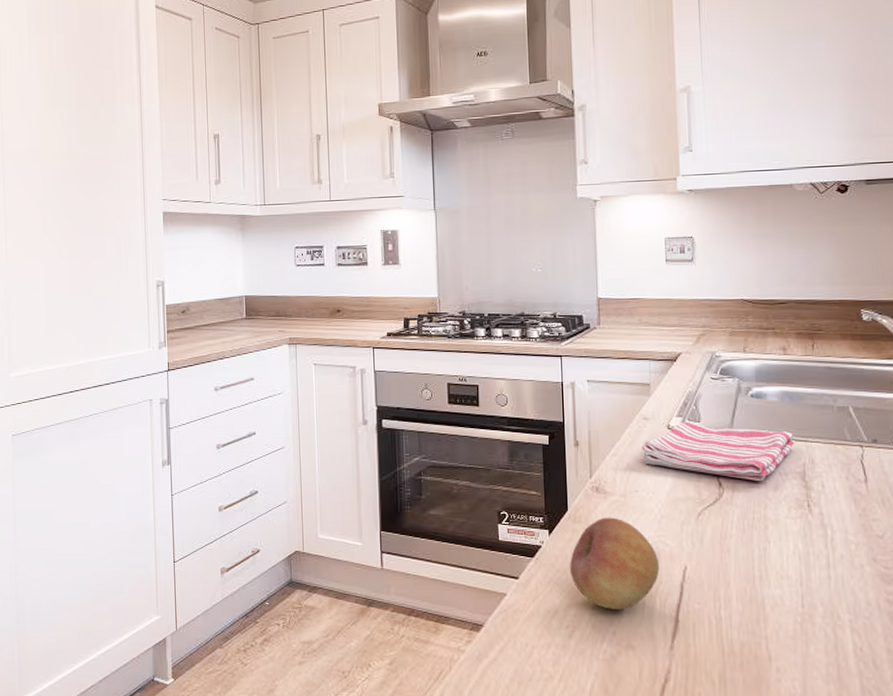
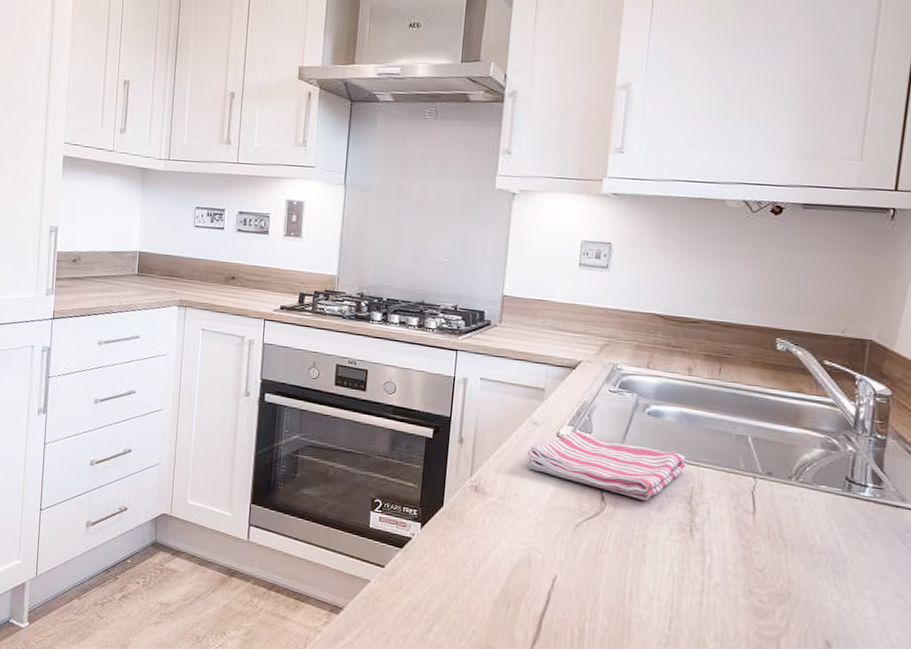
fruit: present [570,517,660,610] -> none [437,517,530,611]

